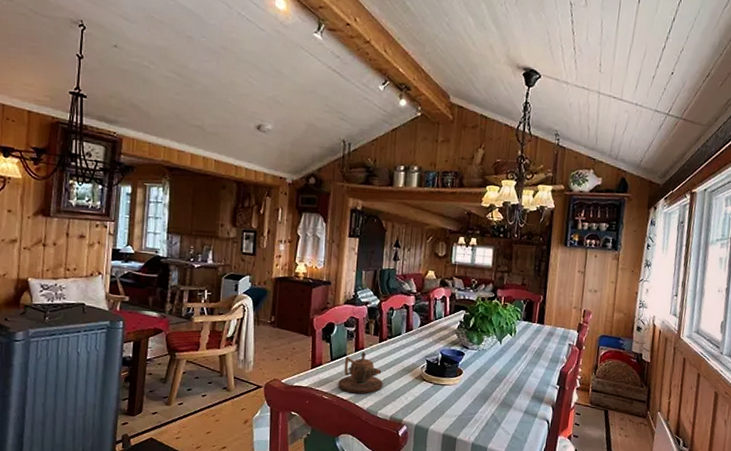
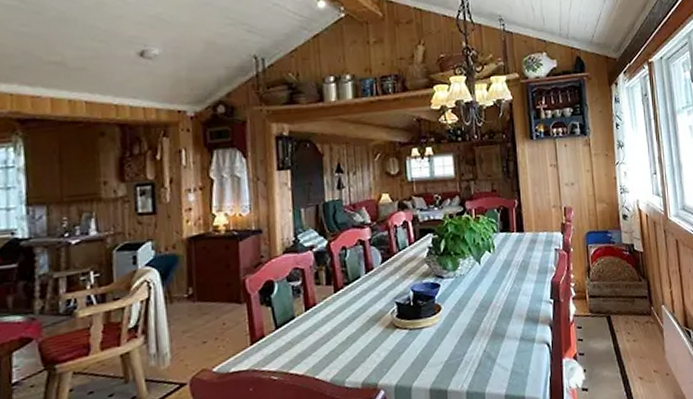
teapot: present [338,352,383,394] -> none [289,309,347,365]

